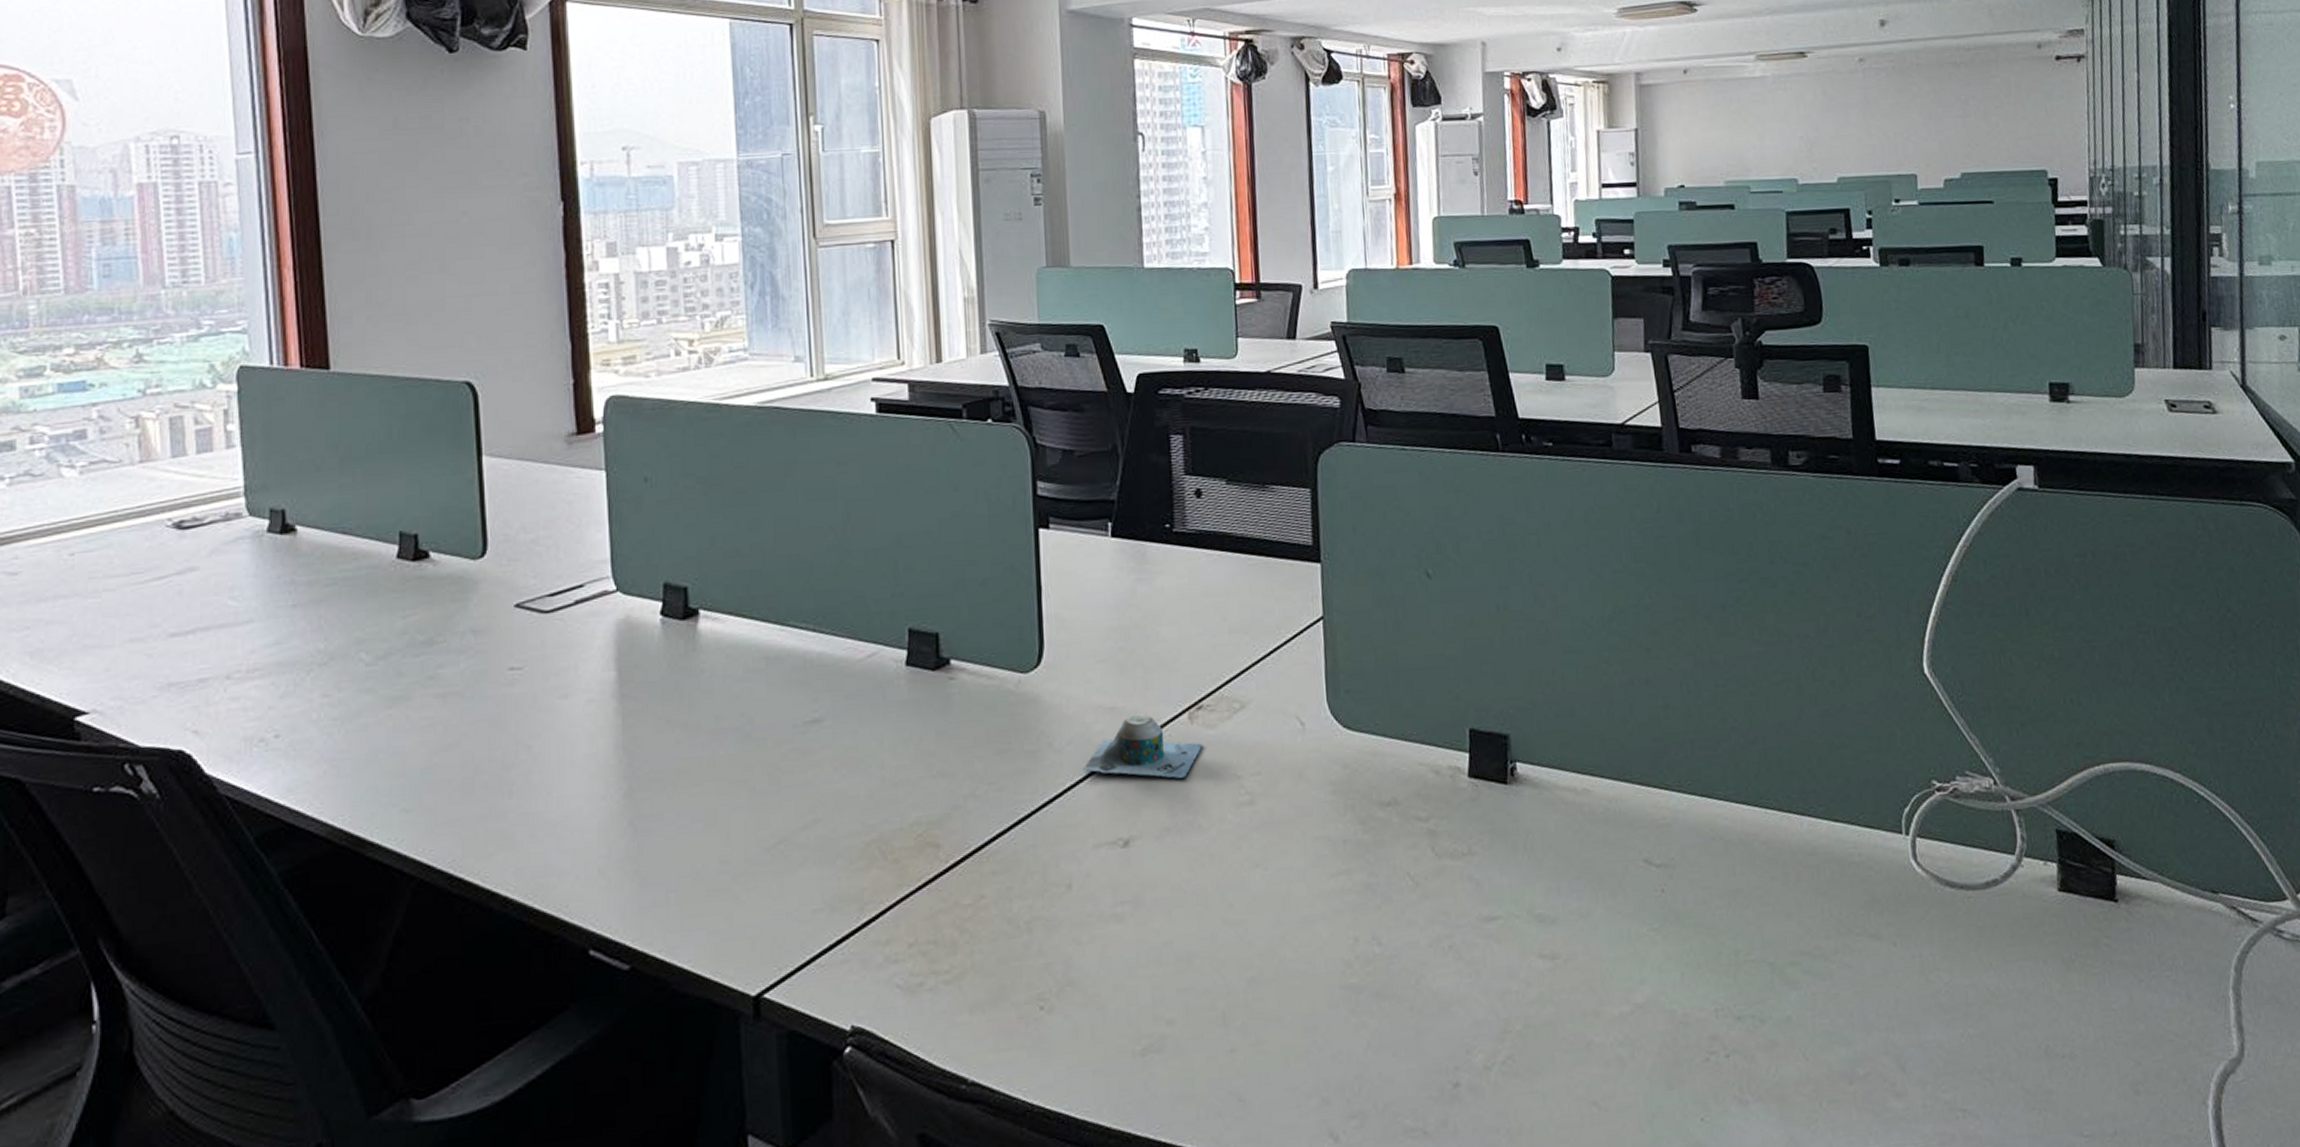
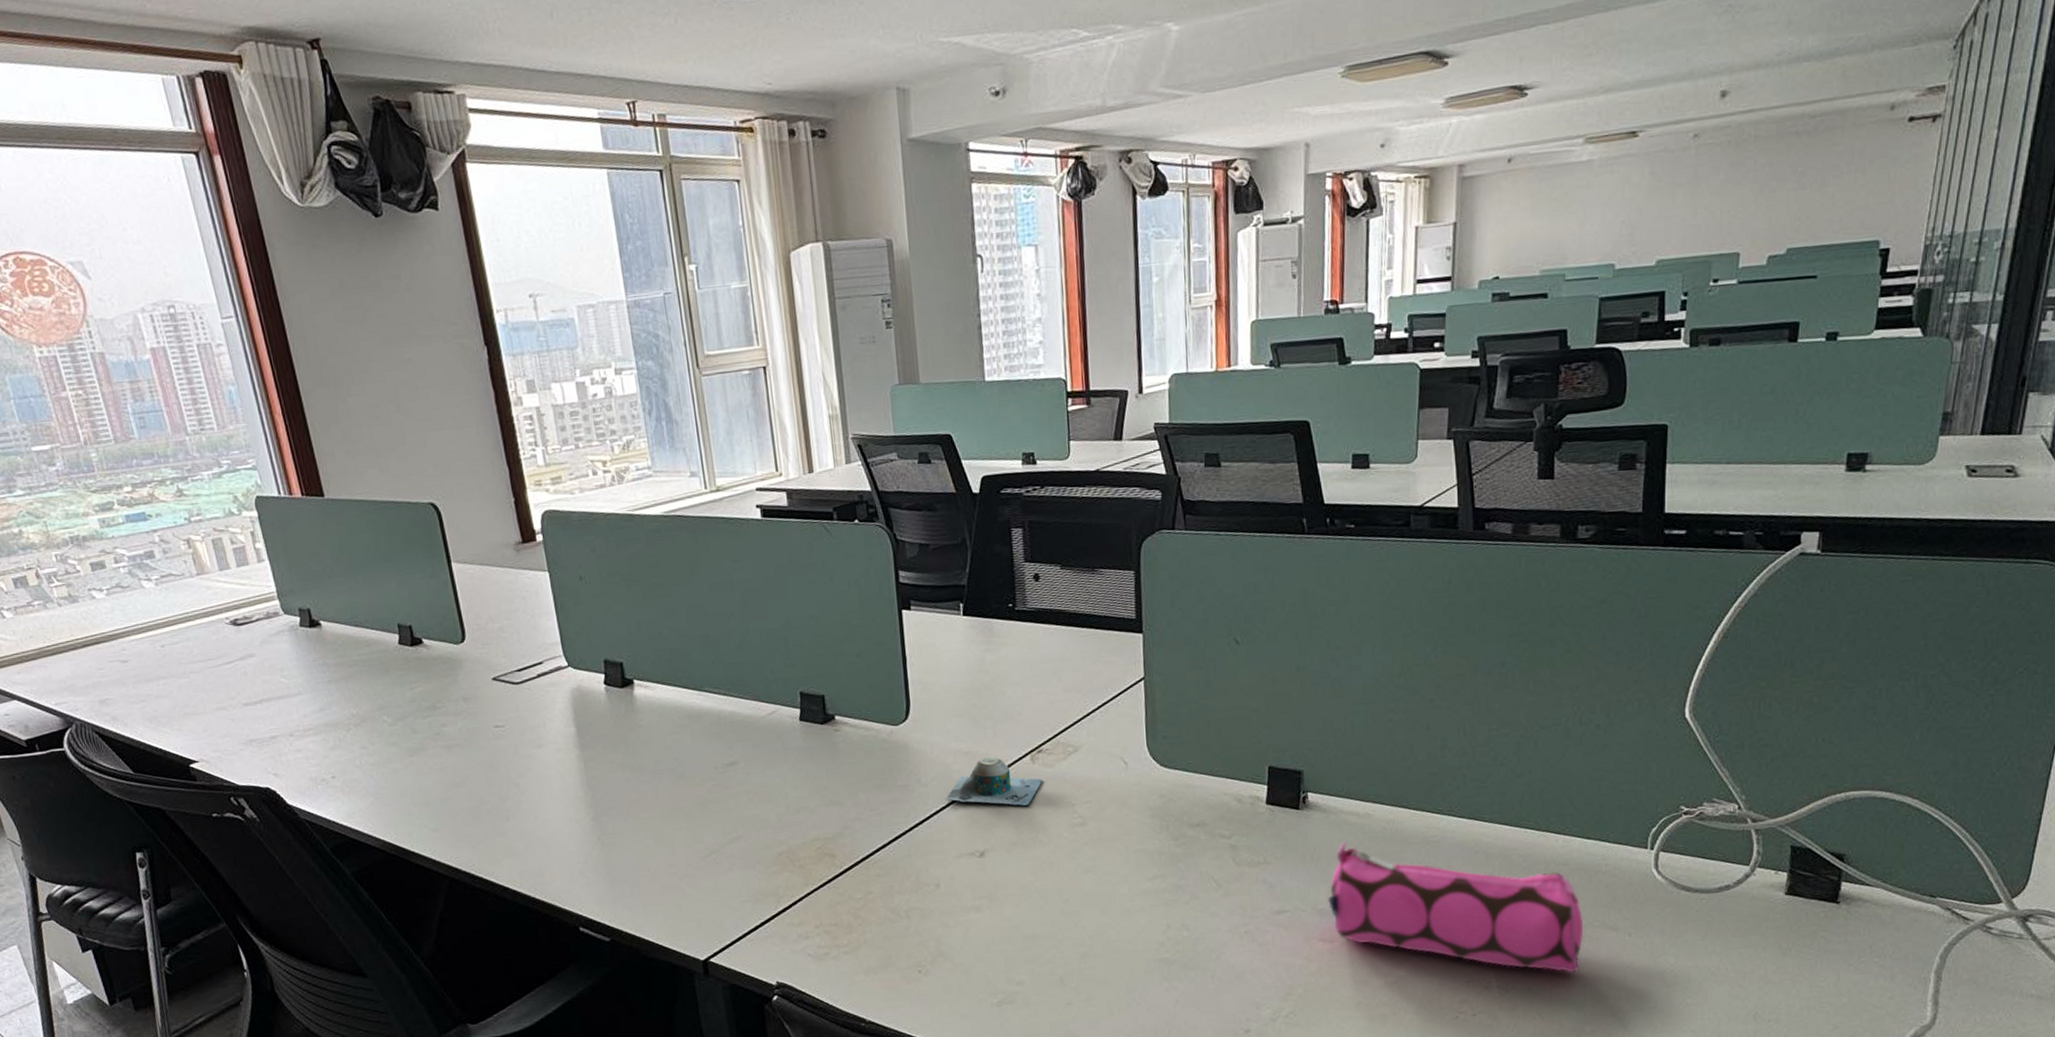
pencil case: none [1545,824,1843,997] -> present [1327,841,1583,973]

